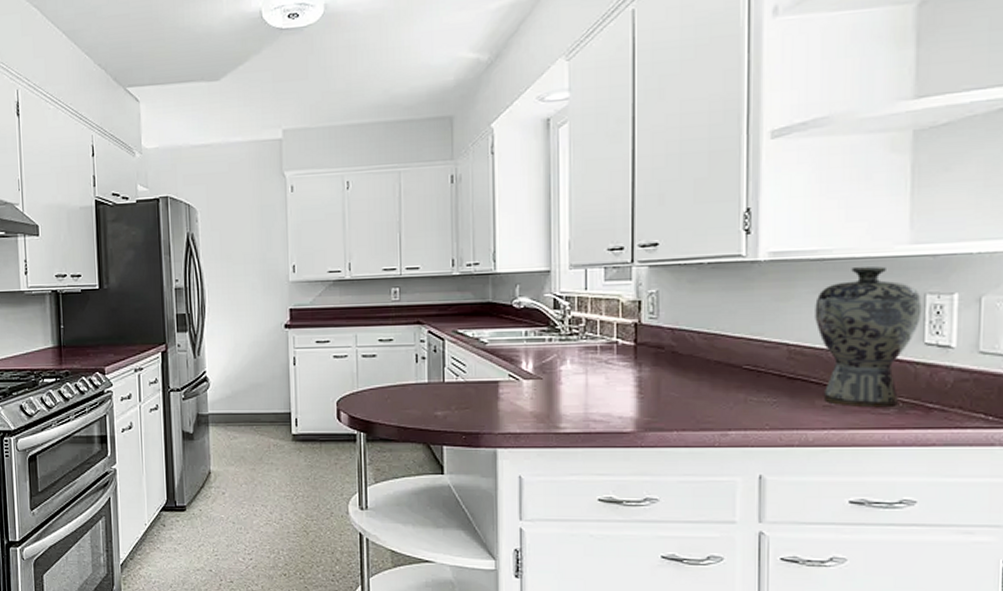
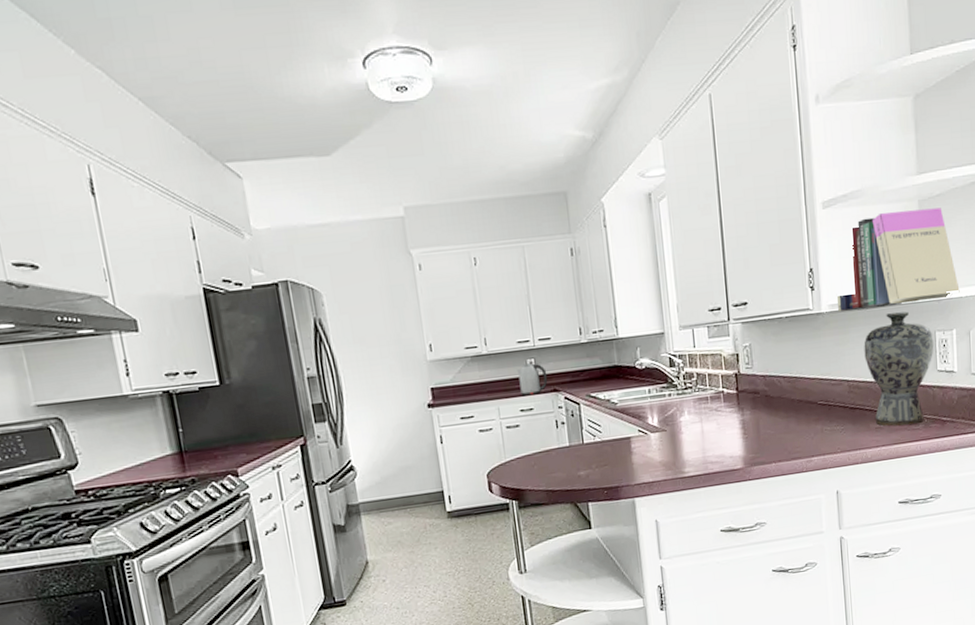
kettle: none [379,292,412,326] -> present [516,363,548,397]
books: none [782,139,969,262] -> present [837,207,960,311]

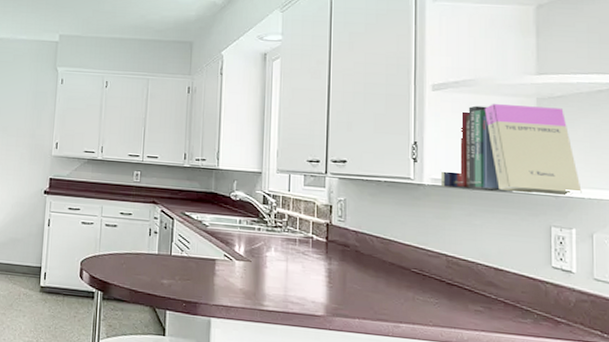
kettle: present [516,363,548,397] -> none [123,174,150,203]
vase: present [864,311,934,427] -> none [467,199,549,318]

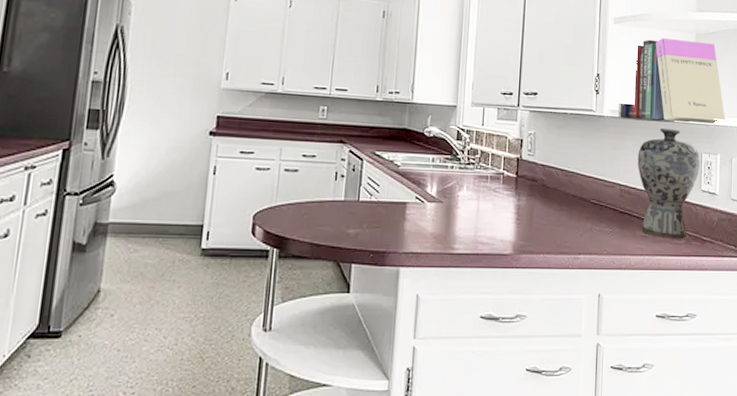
vase: none [467,199,549,318] -> present [637,128,700,239]

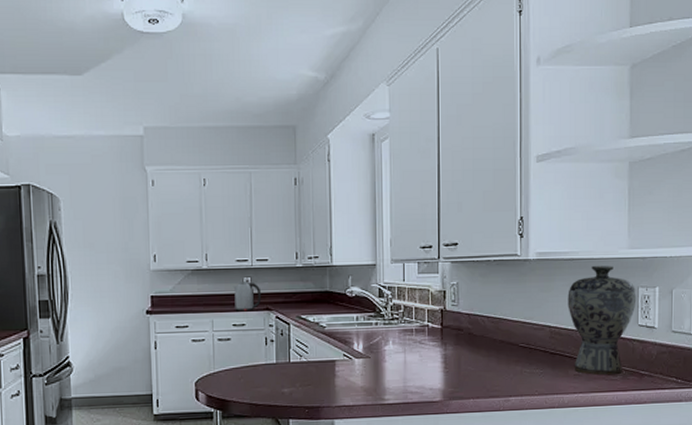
kettle: none [306,110,337,143] -> present [233,281,262,312]
books: present [618,38,726,125] -> none [545,171,665,261]

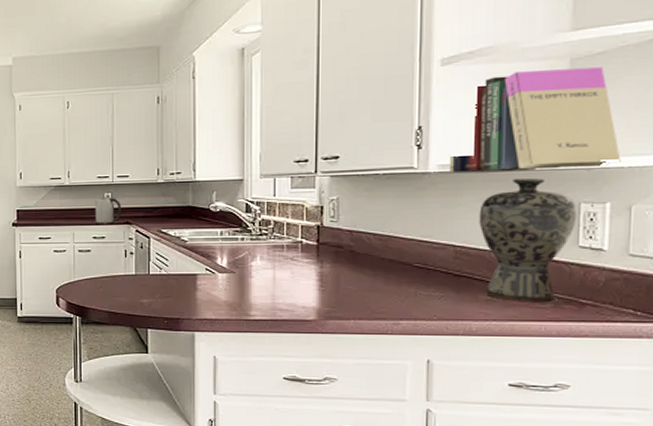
books: none [545,171,665,261] -> present [450,67,621,173]

